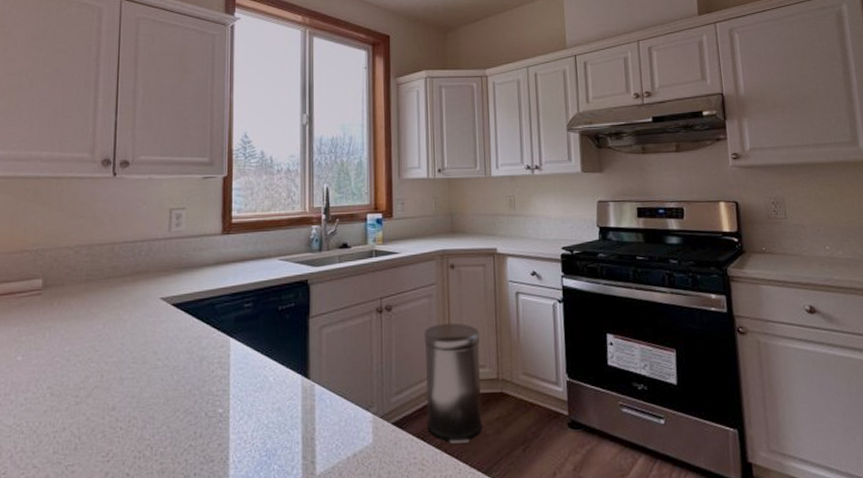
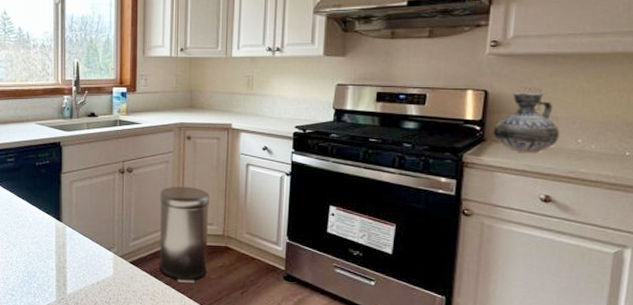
ceramic jug: none [750,202,810,264] -> present [493,92,560,154]

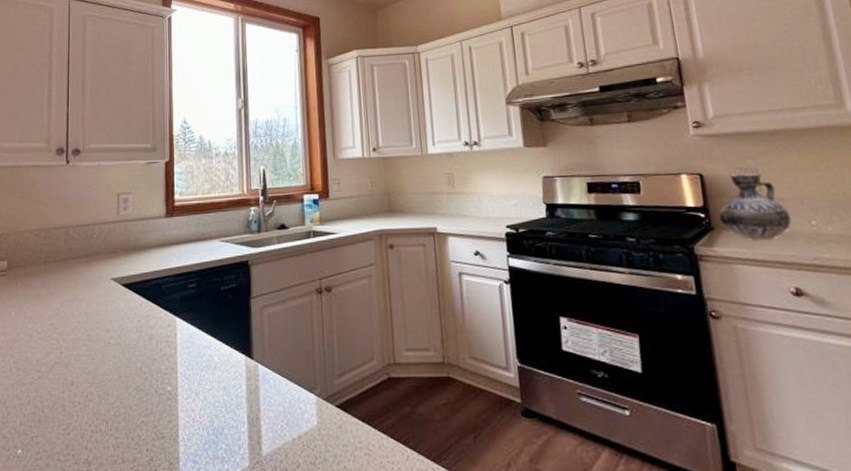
pedal bin: present [159,186,209,284] -> none [365,304,429,430]

